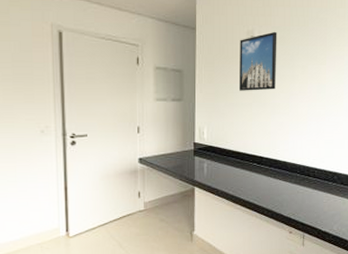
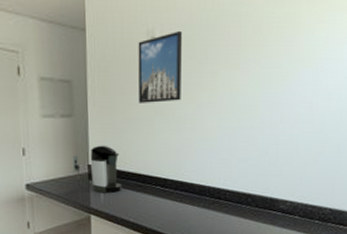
coffee maker: none [180,126,223,168] -> present [72,145,122,193]

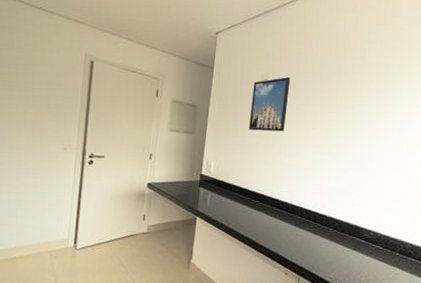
coffee maker: present [72,145,122,193] -> none [187,159,228,201]

